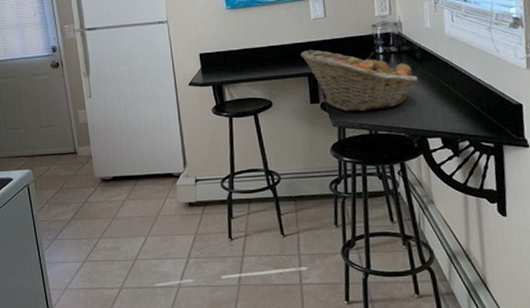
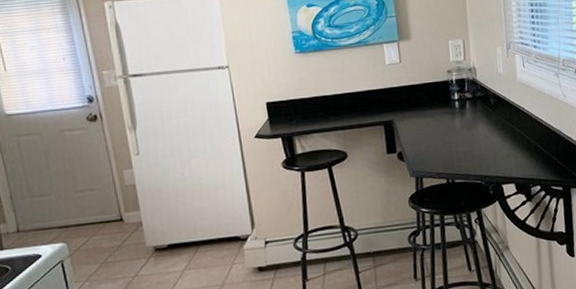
fruit basket: present [301,50,419,112] -> none [376,97,493,161]

